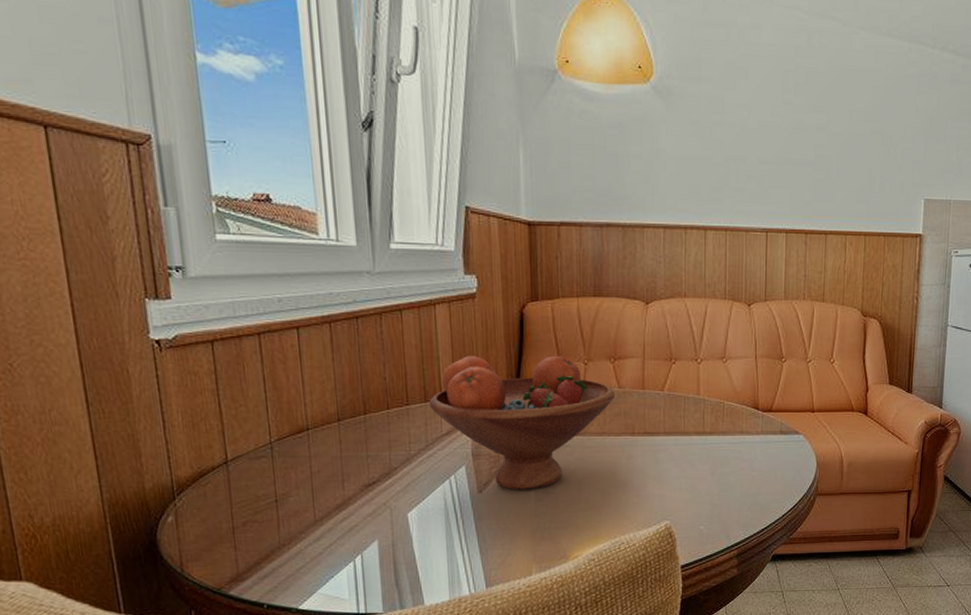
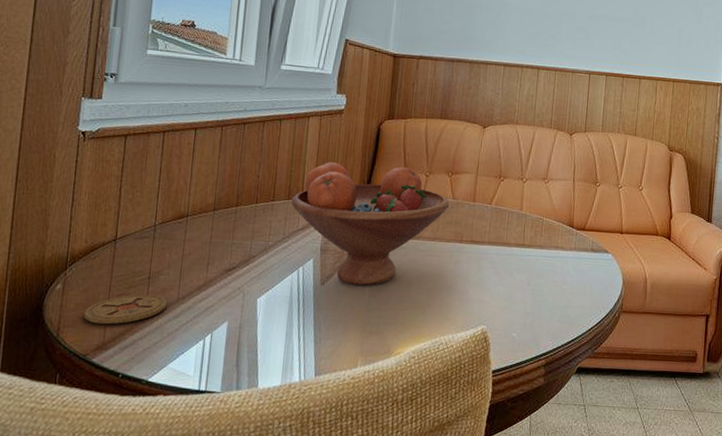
coaster: none [208,519,303,555] -> present [84,294,167,325]

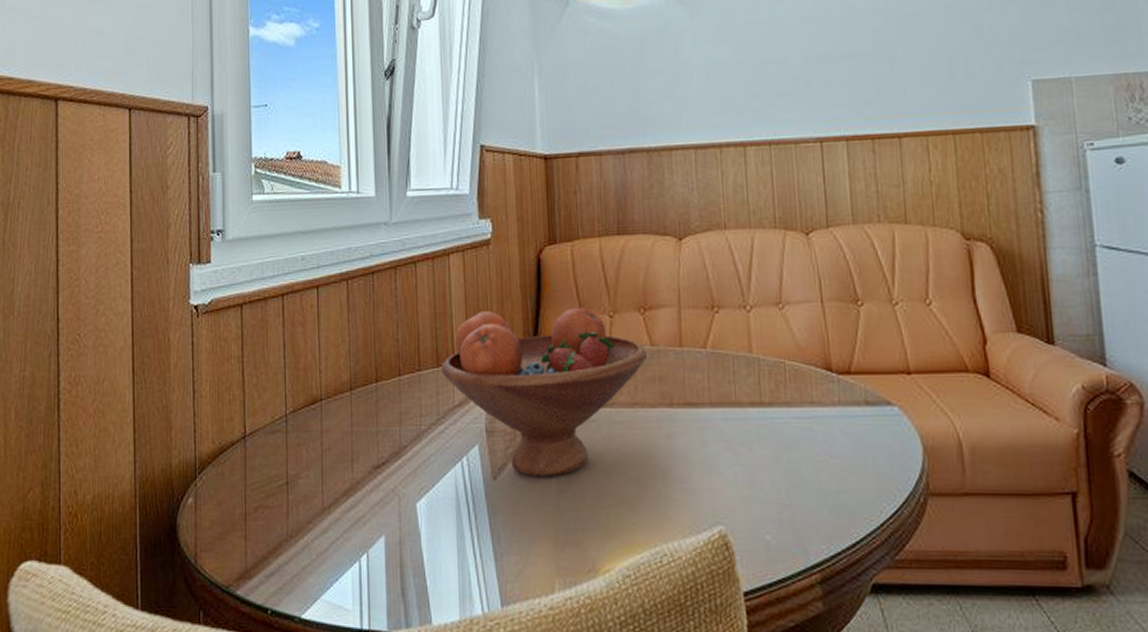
coaster: present [84,294,167,325] -> none [221,505,311,546]

